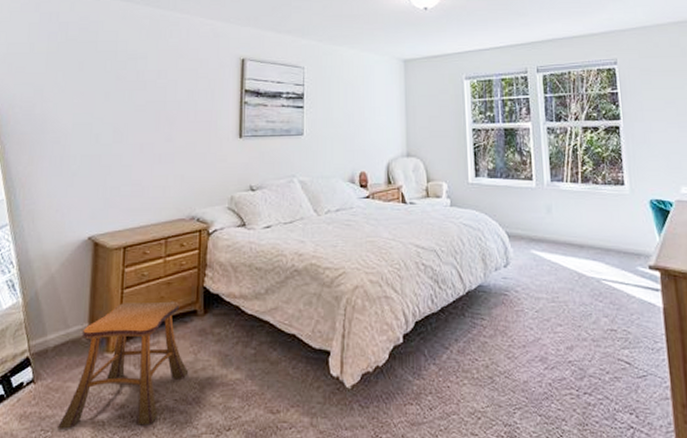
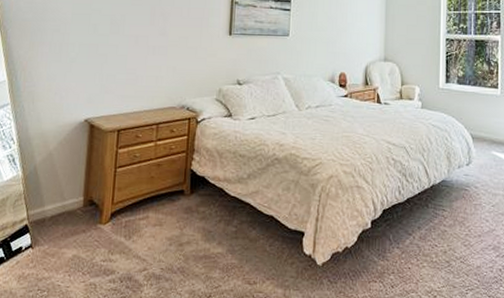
stool: present [58,301,189,429] -> none [53,180,175,290]

